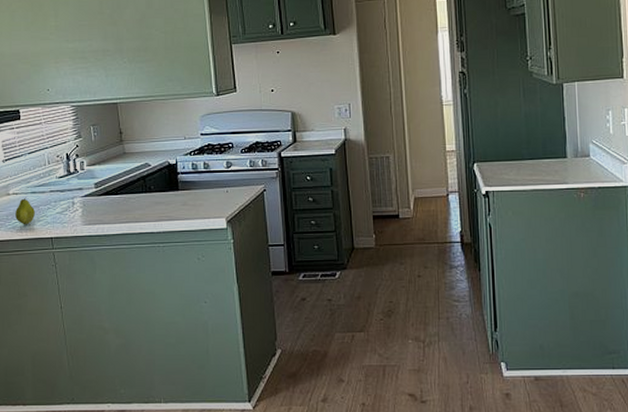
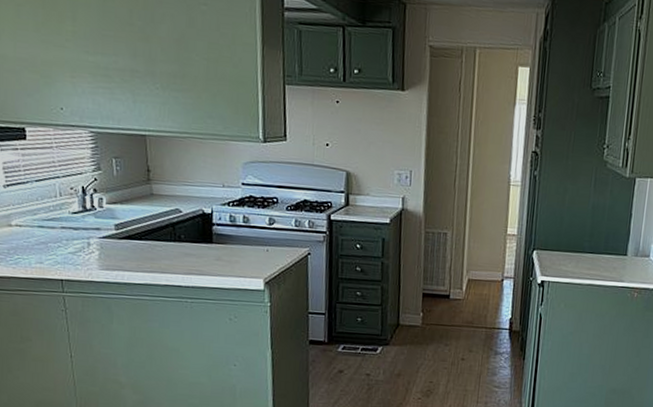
fruit: present [15,197,35,225] -> none [18,231,42,263]

